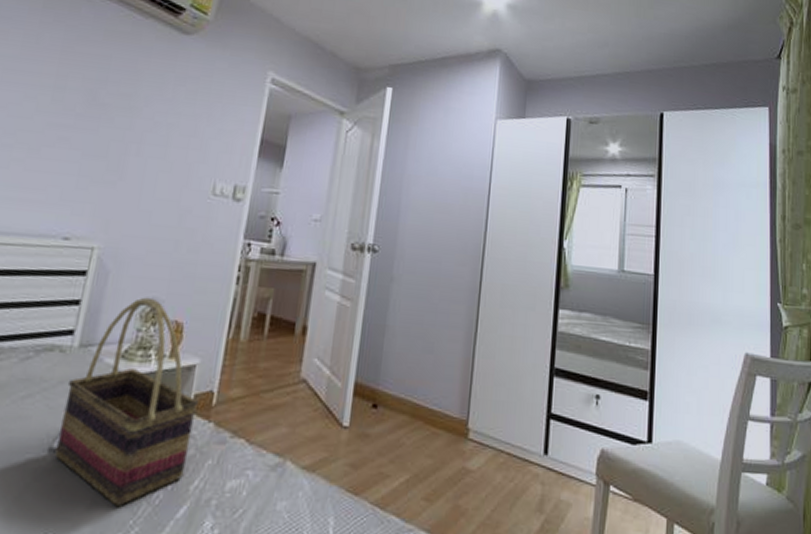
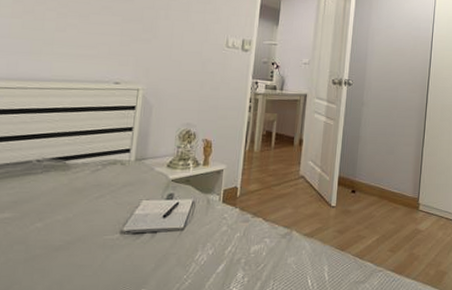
woven basket: present [54,297,199,506] -> none [125,123,228,267]

